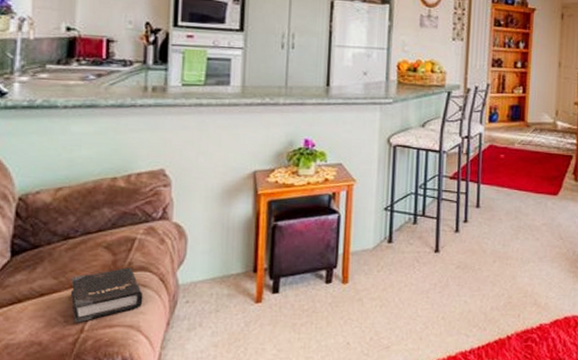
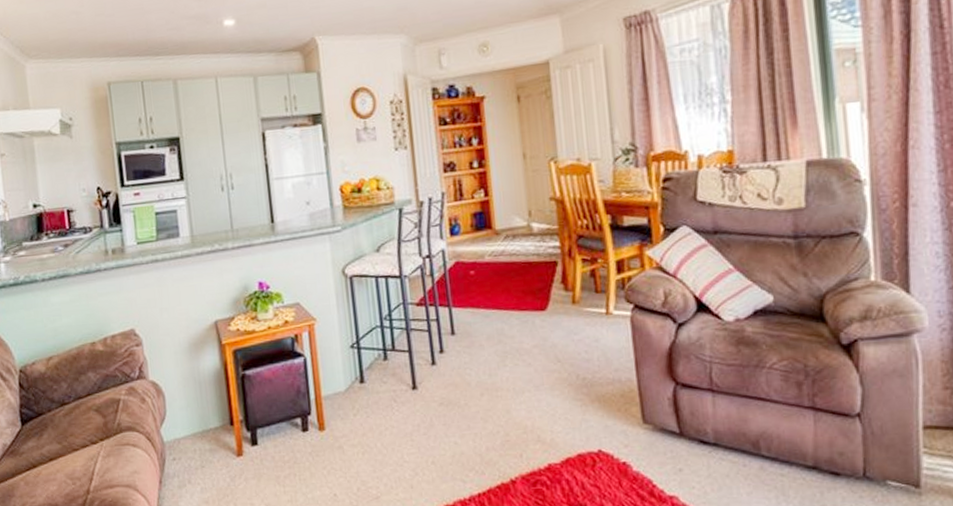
hardback book: present [70,267,143,323] -> none [72,428,136,485]

